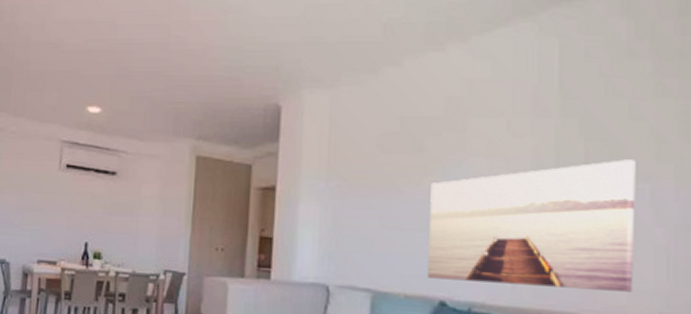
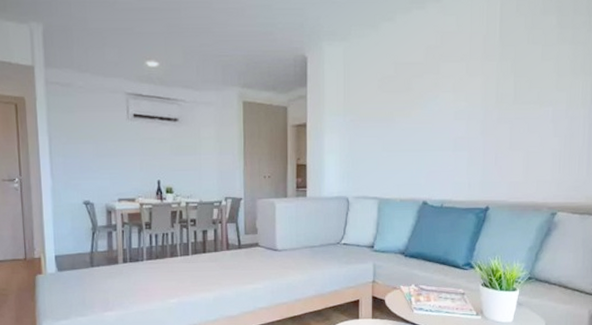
wall art: present [426,159,636,292] -> none [414,90,544,185]

